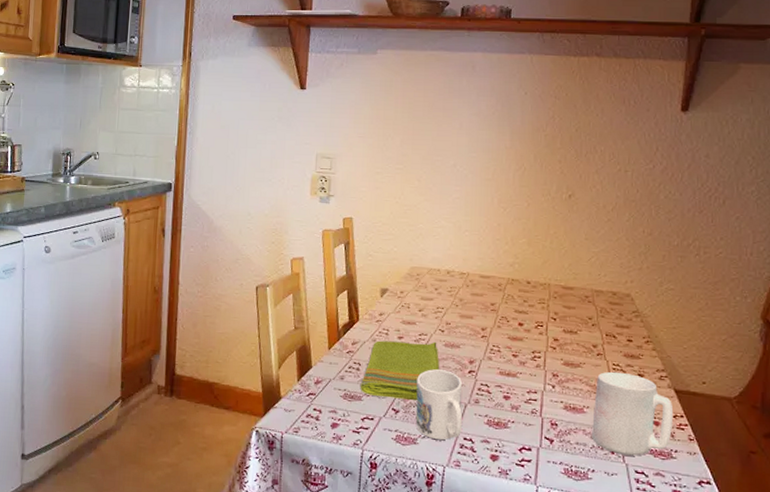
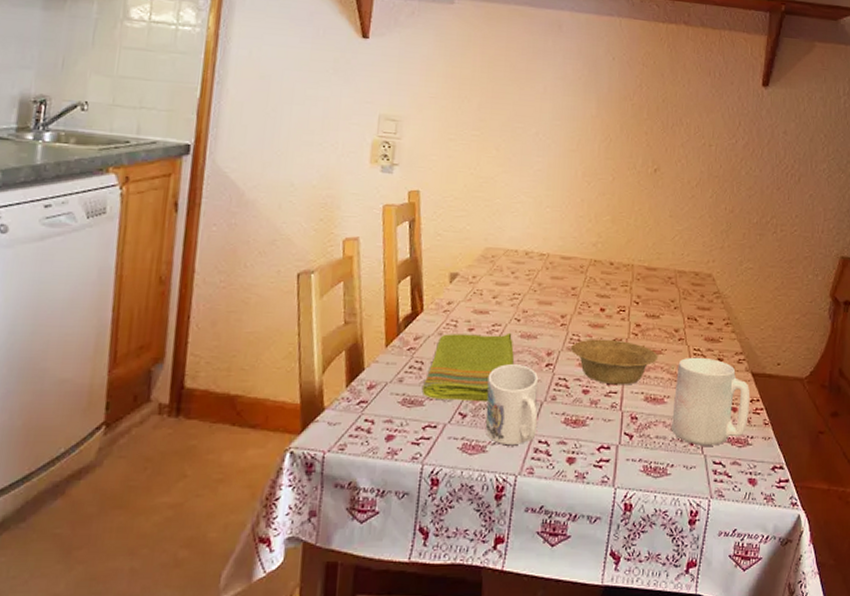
bowl: none [491,350,577,394] -> present [570,339,659,385]

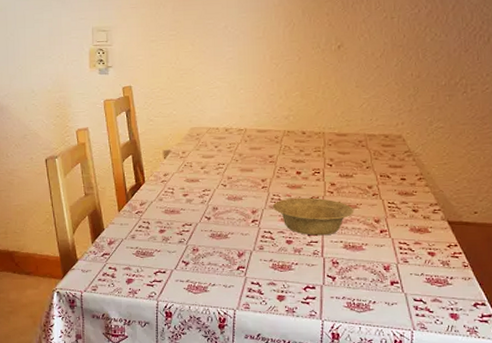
dish towel: present [422,332,514,402] -> none [150,196,224,253]
mug: present [486,364,539,446] -> none [203,221,249,286]
mug: present [672,357,751,446] -> none [371,209,448,286]

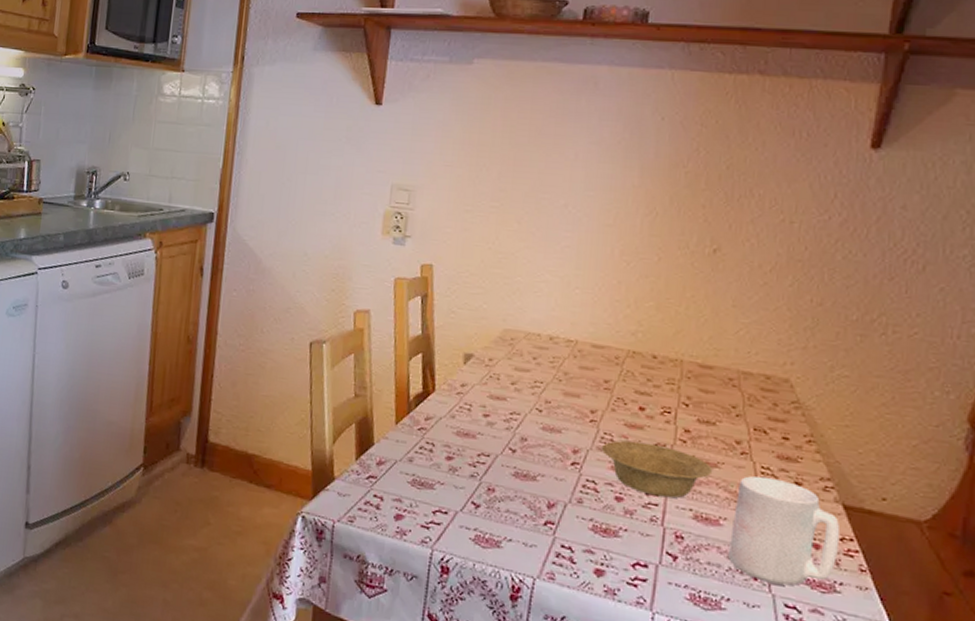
mug: none [371,209,448,286] -> present [729,476,841,587]

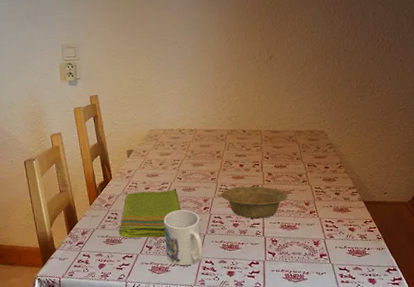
dish towel: none [432,417,534,495] -> present [118,188,180,238]
mug: none [501,457,563,546] -> present [163,210,203,266]
mug: present [729,476,841,587] -> none [303,193,365,258]

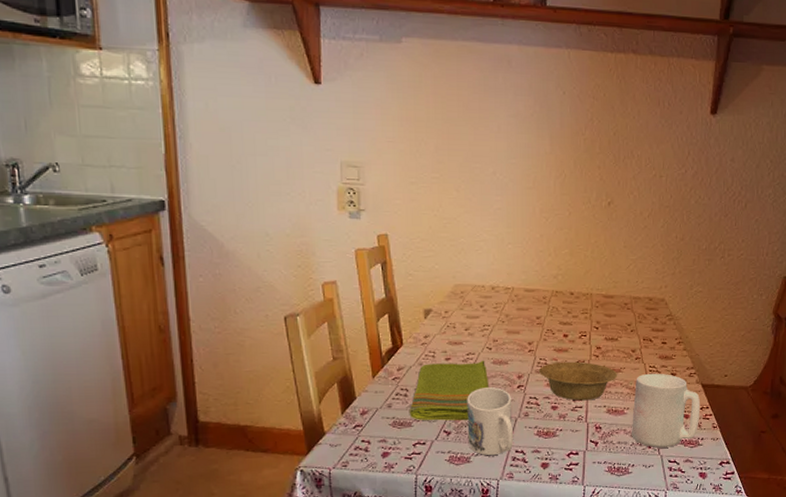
mug: none [303,193,365,258] -> present [632,373,701,448]

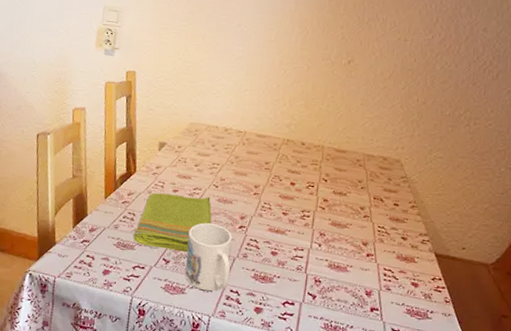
bowl: present [538,361,618,401] -> none [261,208,344,252]
mug: present [632,373,701,448] -> none [353,233,433,315]

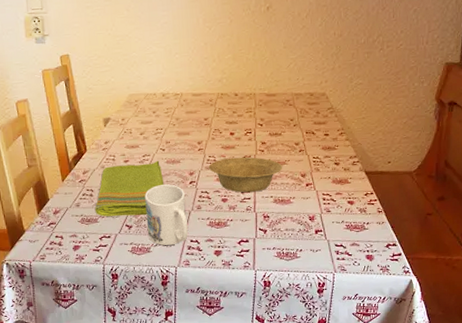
bowl: none [261,208,344,252] -> present [208,157,283,193]

